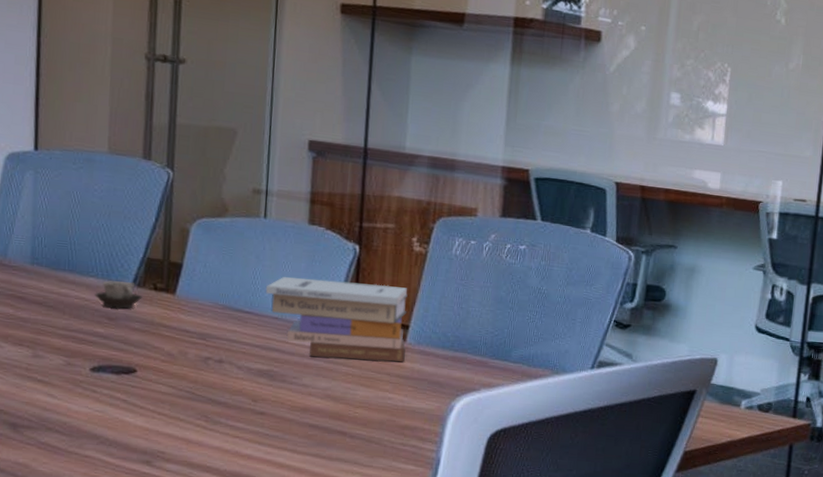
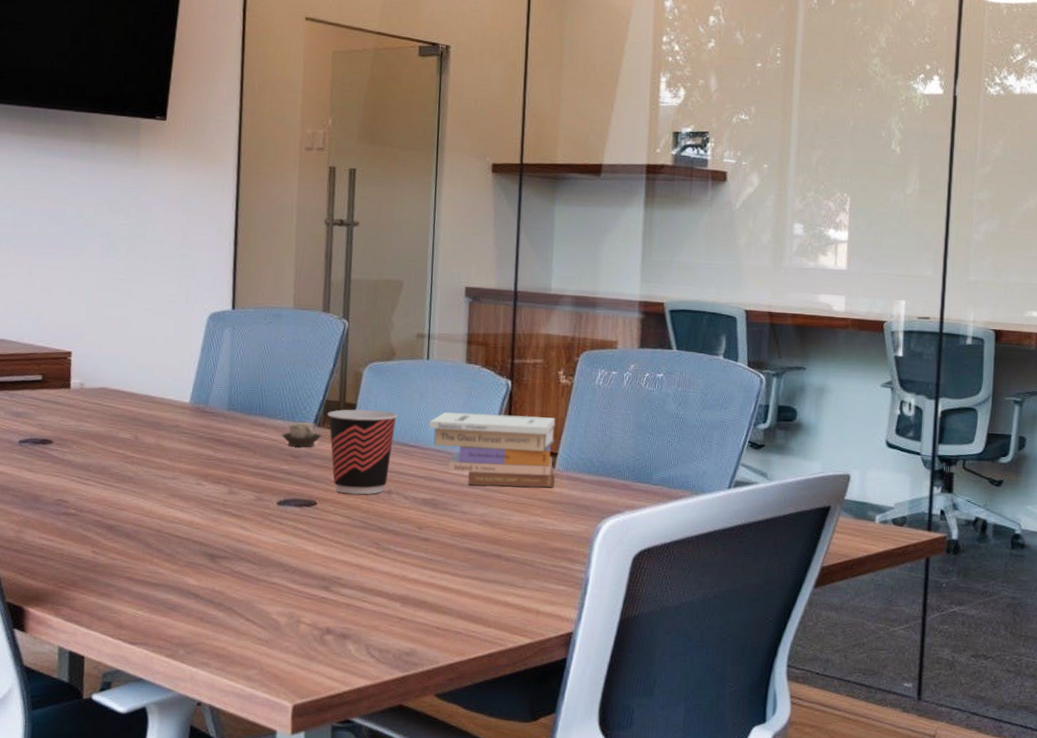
cup: none [148,269,231,363] -> present [327,409,398,495]

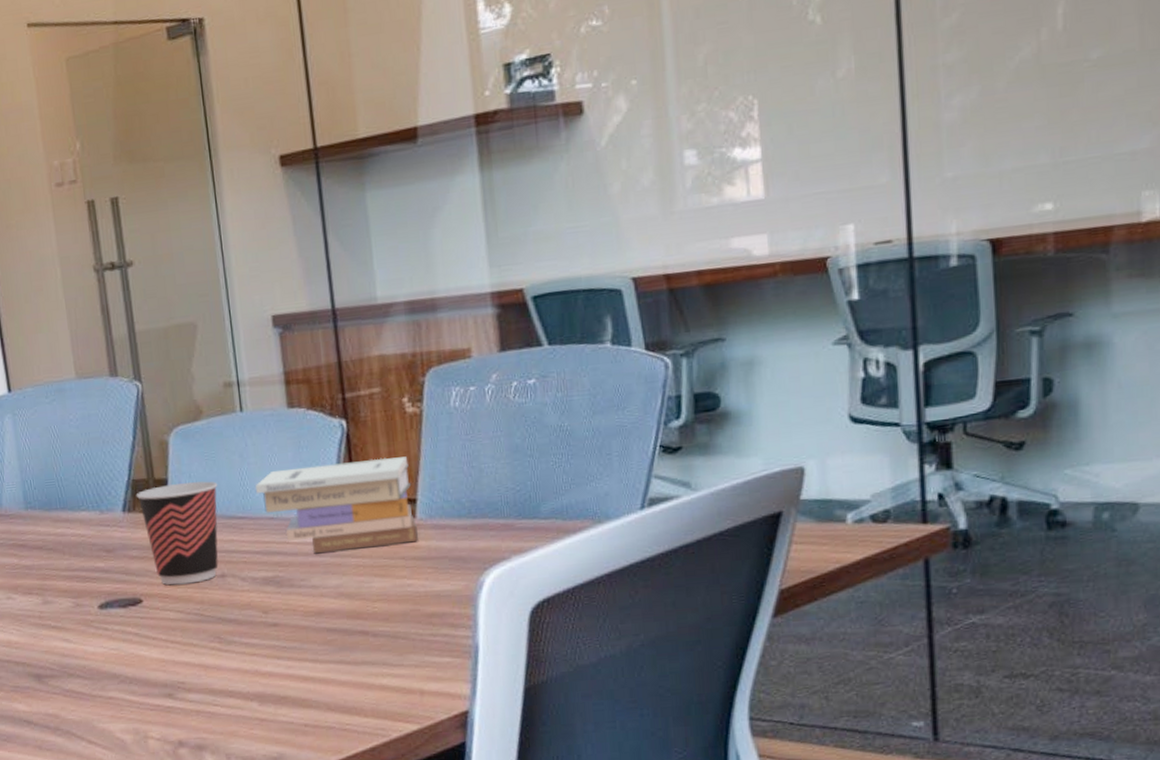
cup: present [281,422,322,448] -> none [89,509,135,540]

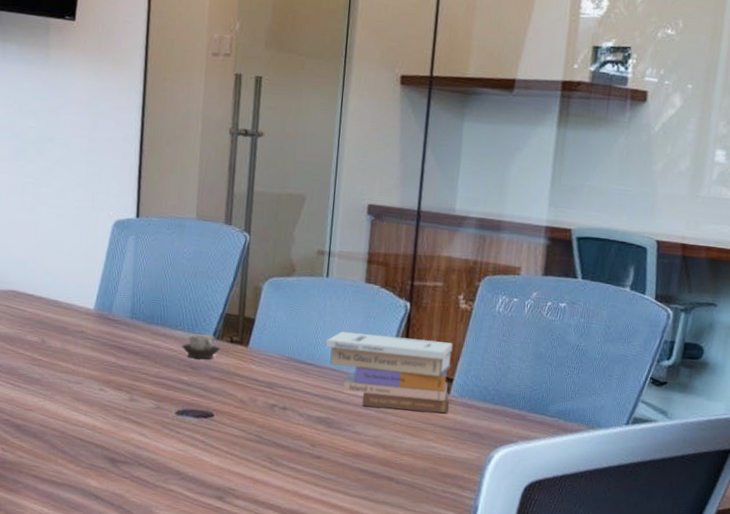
cup: none [89,509,135,540] -> present [181,333,221,359]
cup: present [136,481,219,585] -> none [226,323,296,410]

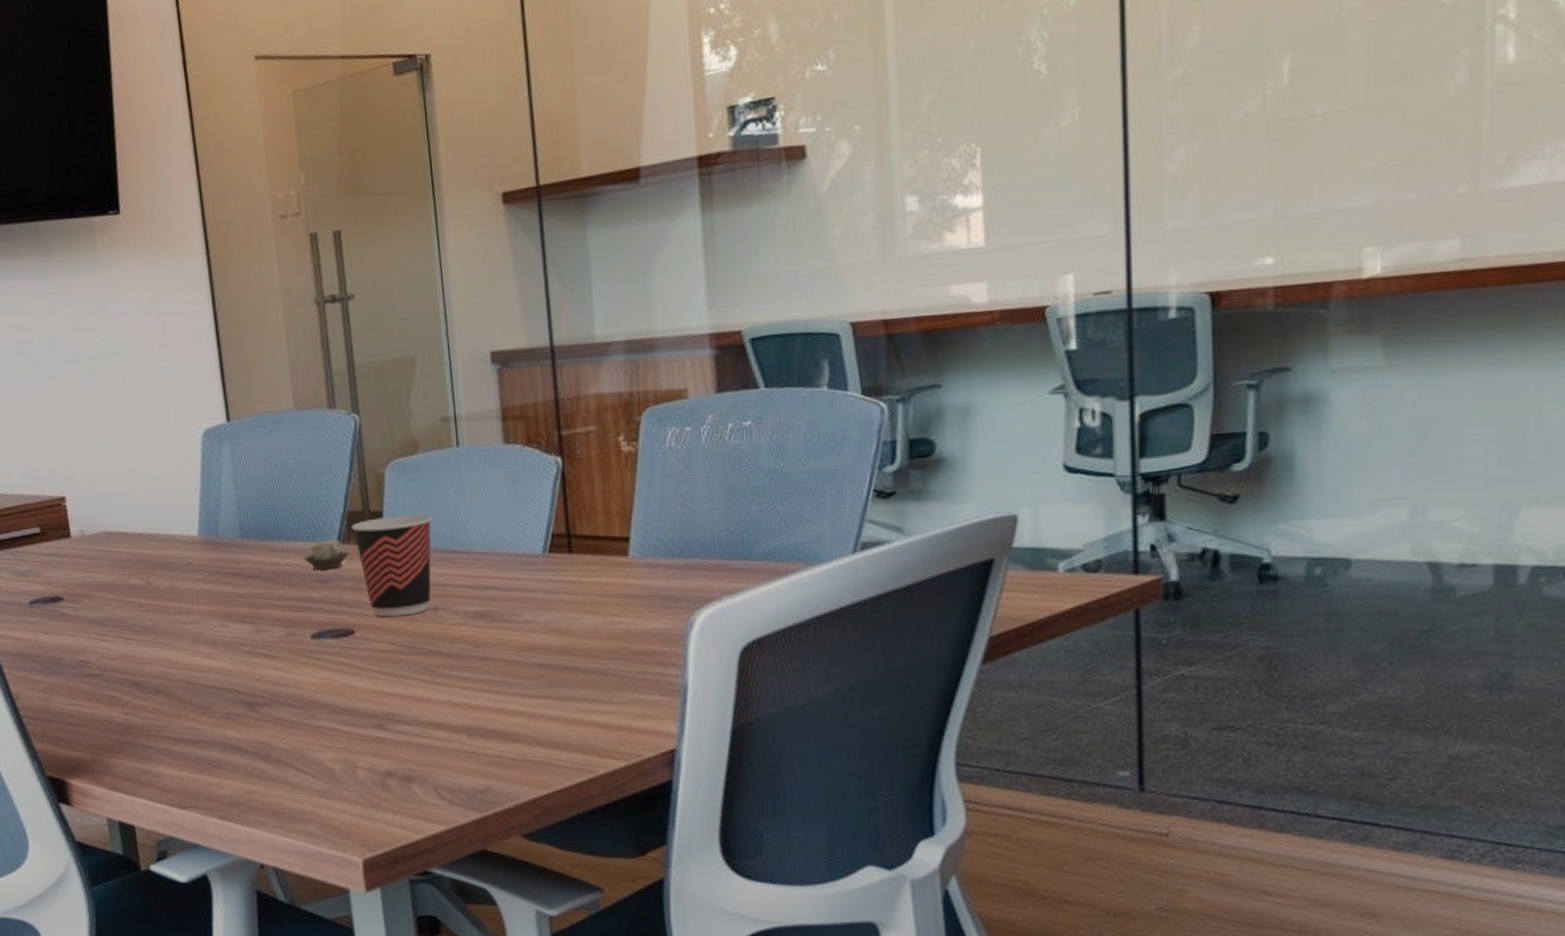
cup: none [226,323,296,410] -> present [351,514,433,617]
books: present [325,331,453,414] -> none [469,495,630,588]

